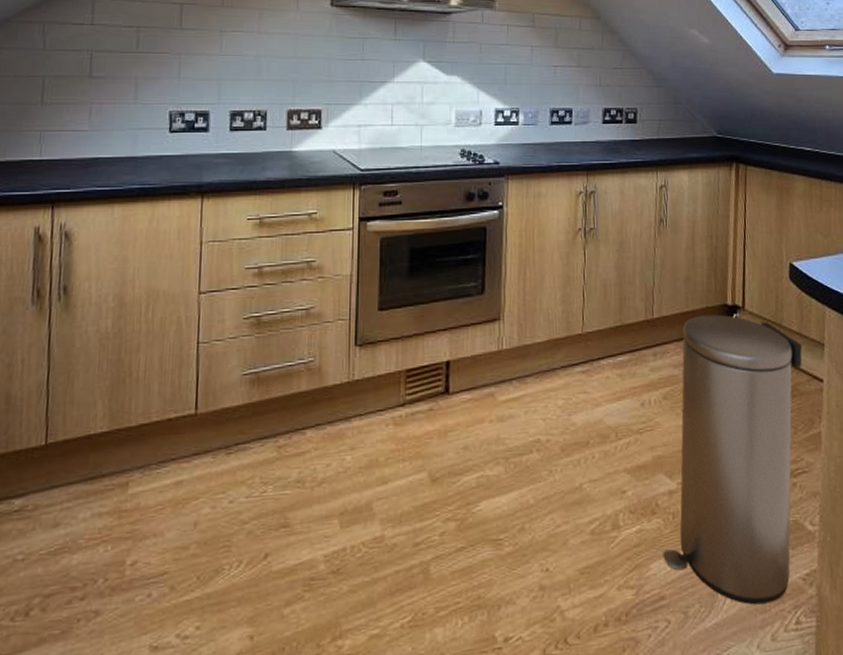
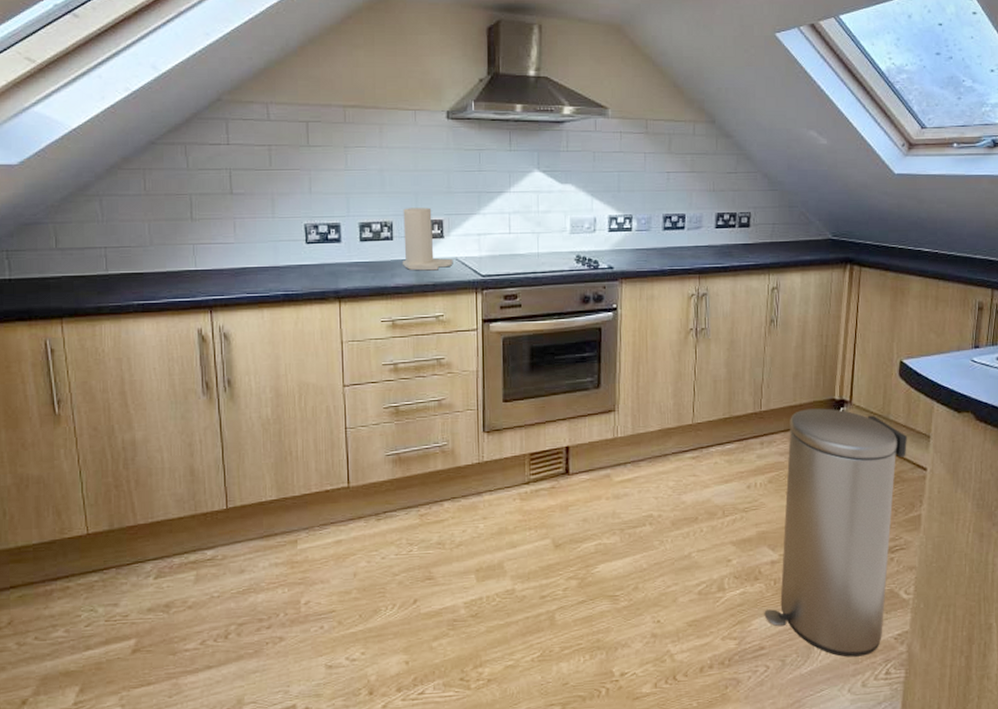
paper towel: none [274,96,330,164] -> present [402,207,453,271]

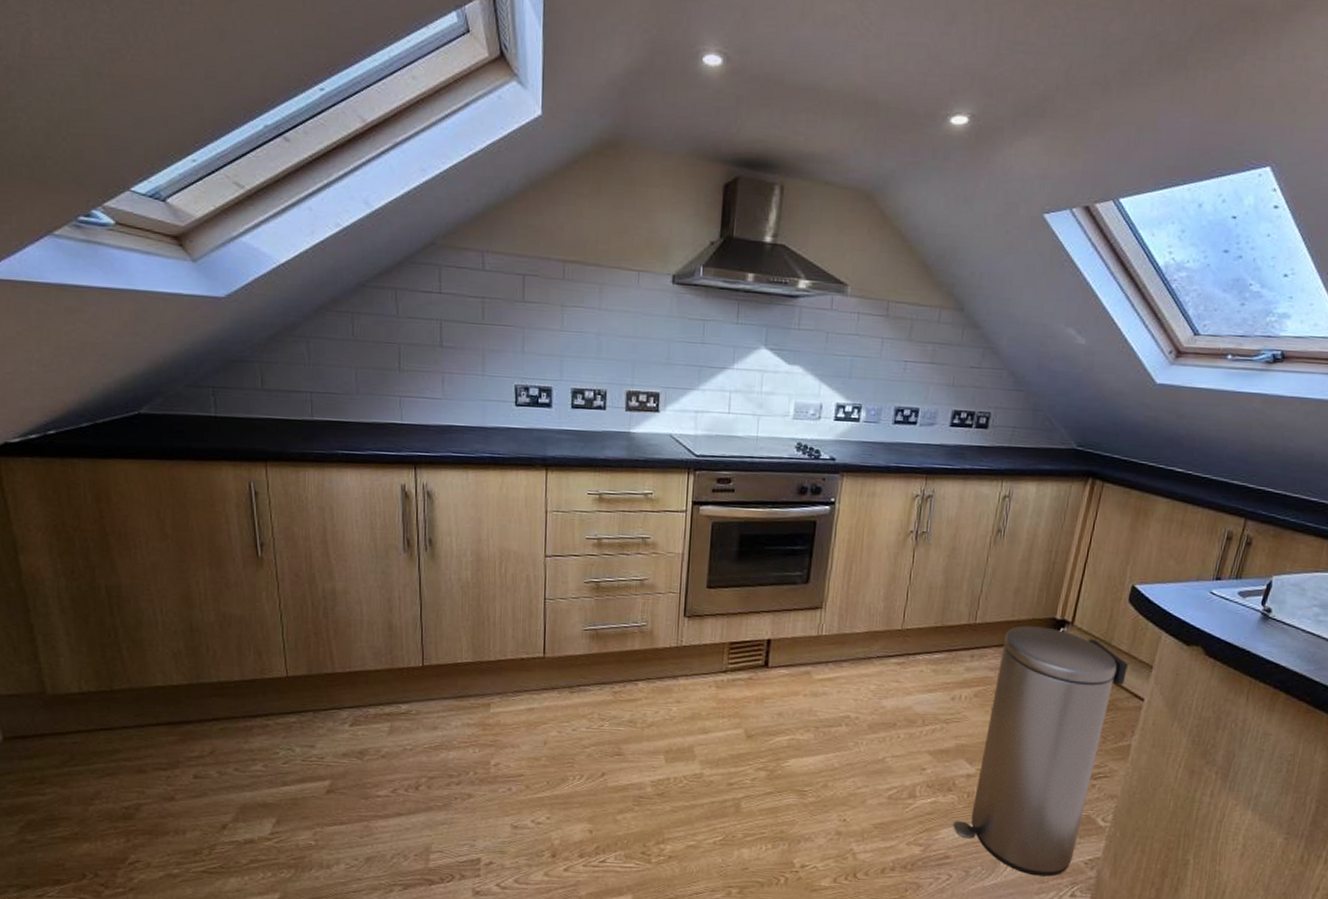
paper towel: present [402,207,453,271] -> none [613,377,667,446]

